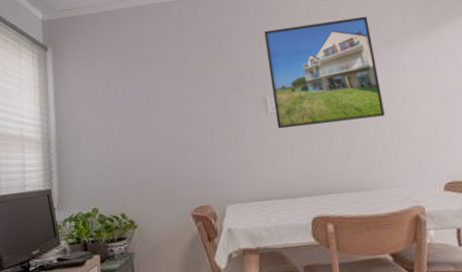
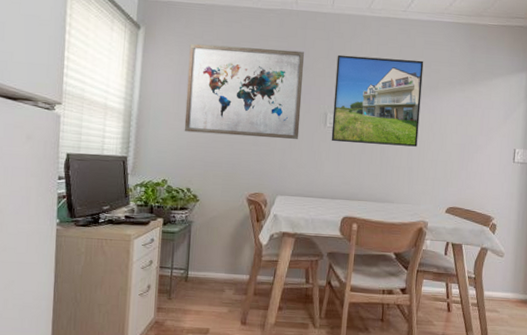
wall art: none [101,36,239,150] -> present [184,43,305,140]

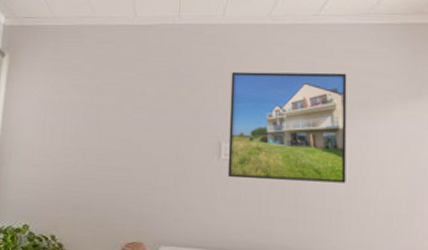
wall art: present [184,43,305,140] -> none [49,68,191,176]

